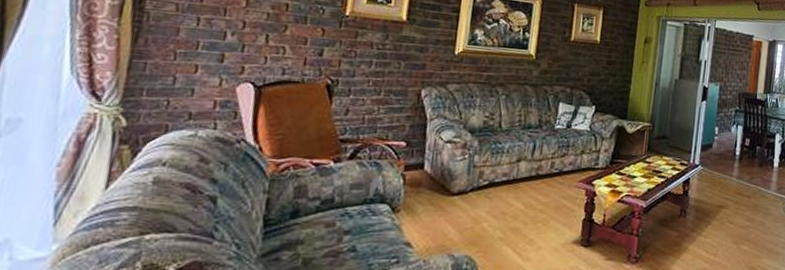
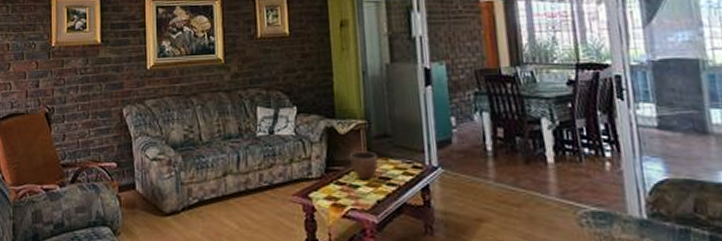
decorative bowl: none [632,148,655,173] -> present [350,151,378,181]

